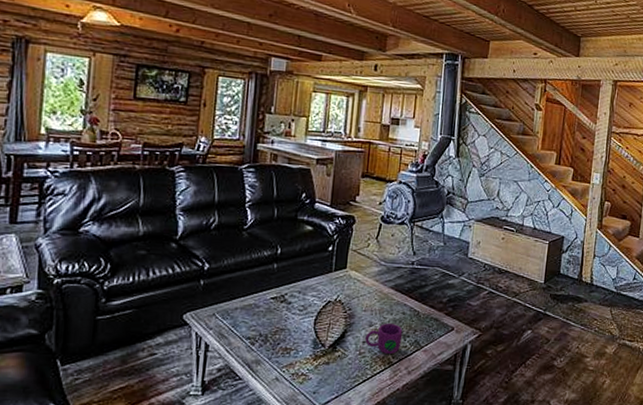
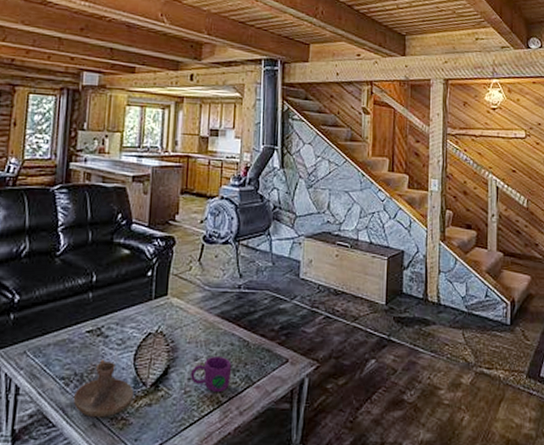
candle holder: none [258,322,313,373] -> present [73,359,133,418]

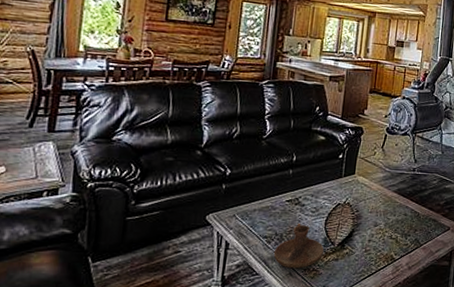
mug: present [191,355,232,393] -> none [371,223,405,252]

